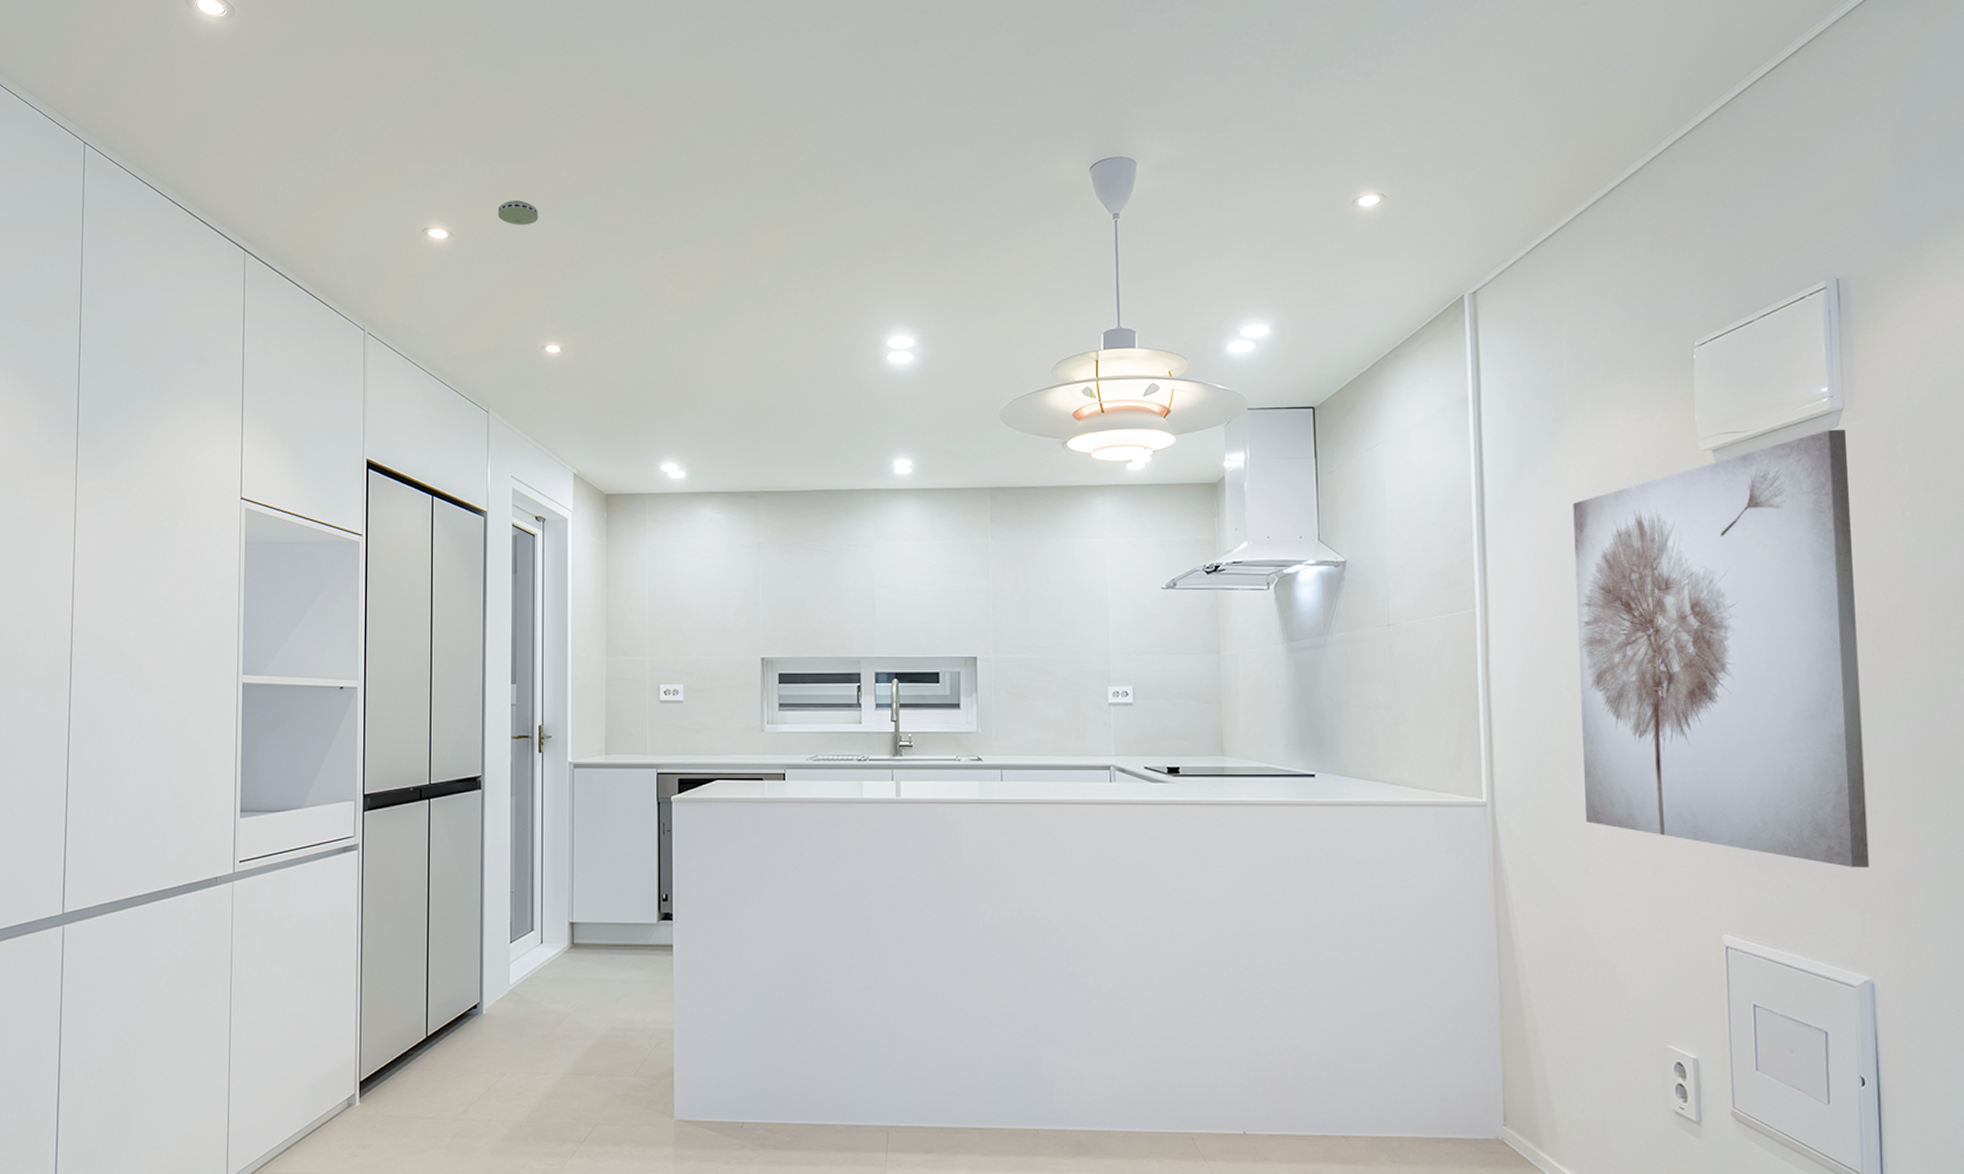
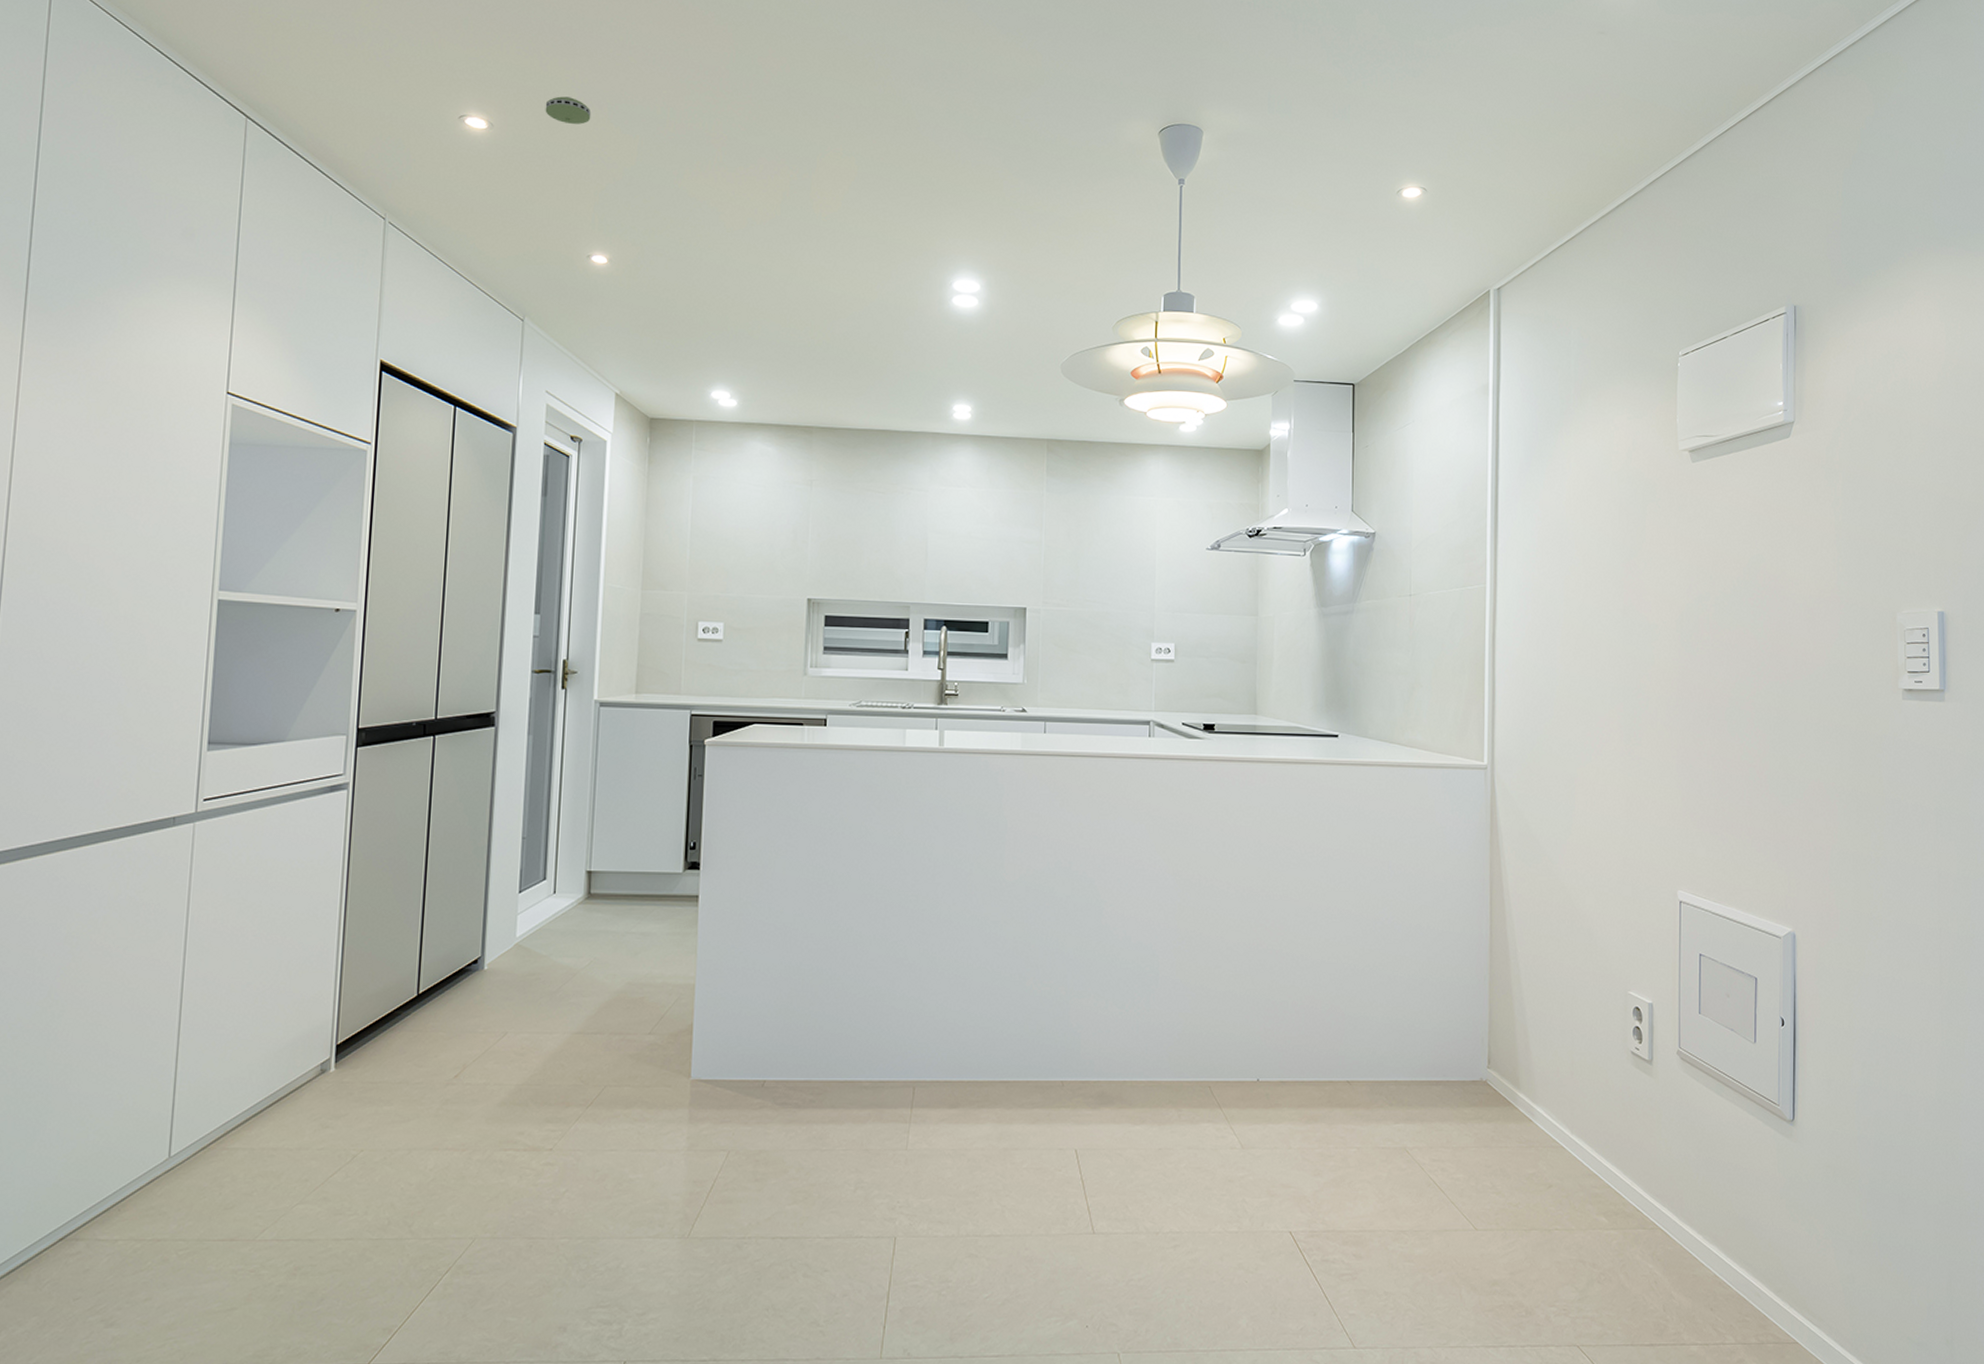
wall art: present [1573,429,1870,868] -> none [1570,439,1797,831]

